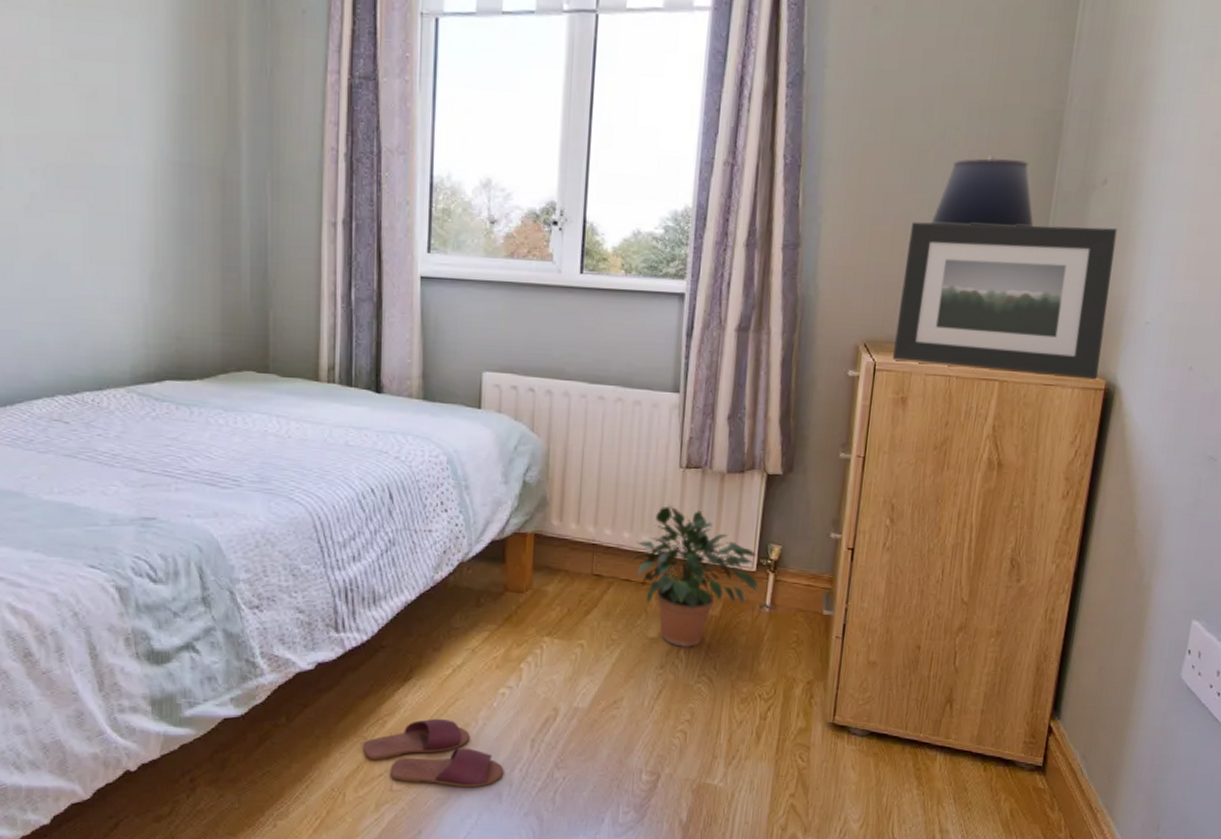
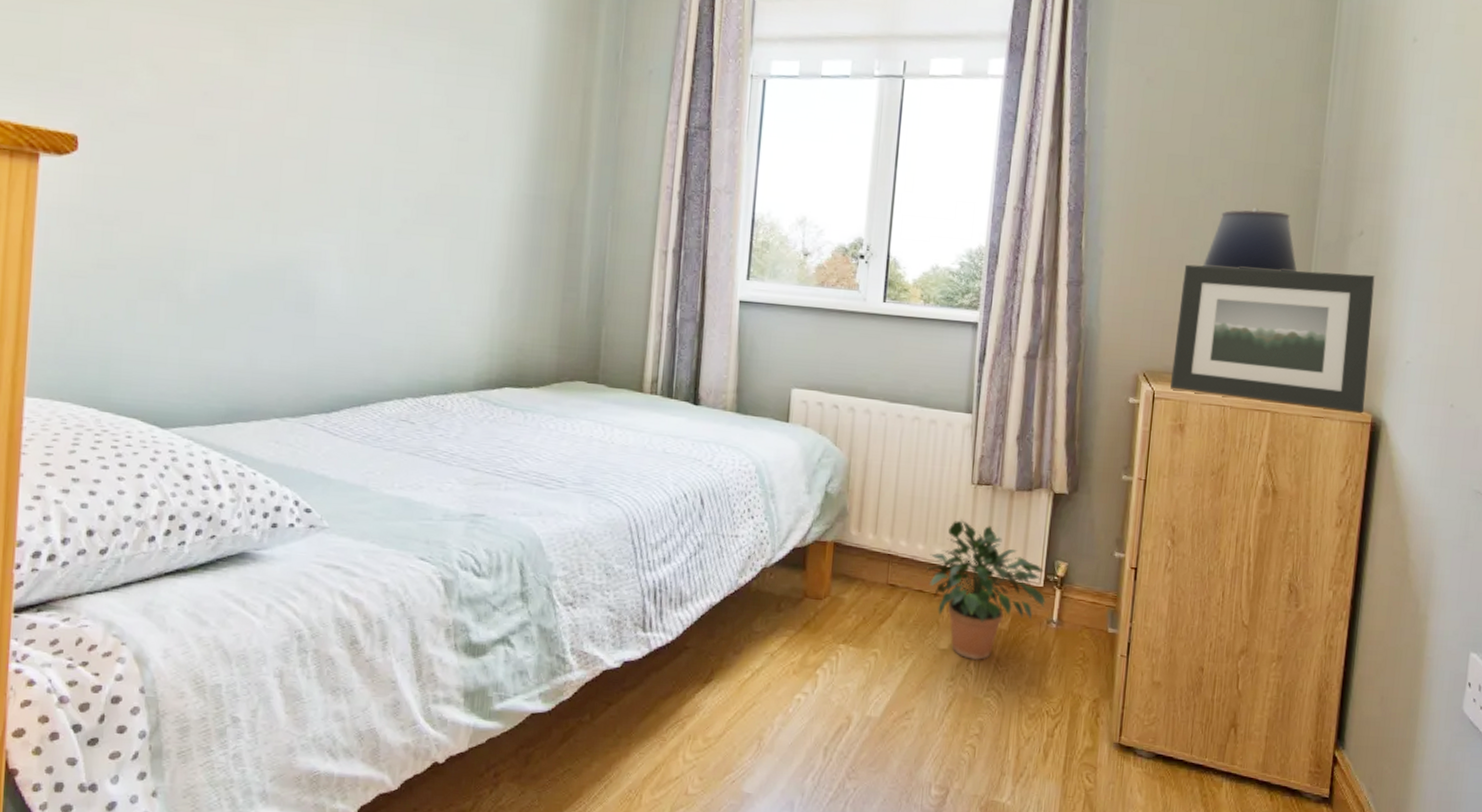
slippers: present [362,718,504,788] -> none [661,722,797,795]

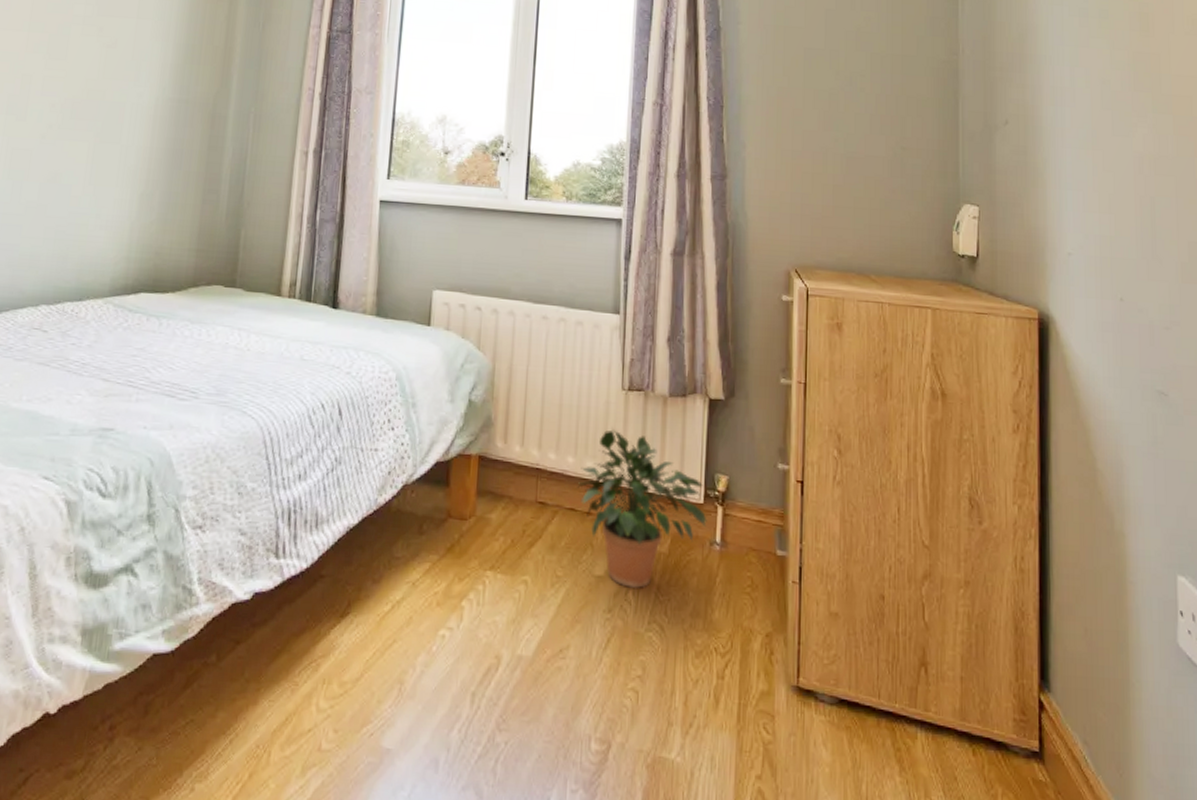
picture frame: present [1170,264,1375,414] -> none [824,156,1030,309]
table lamp: present [1202,207,1297,272] -> none [847,99,945,163]

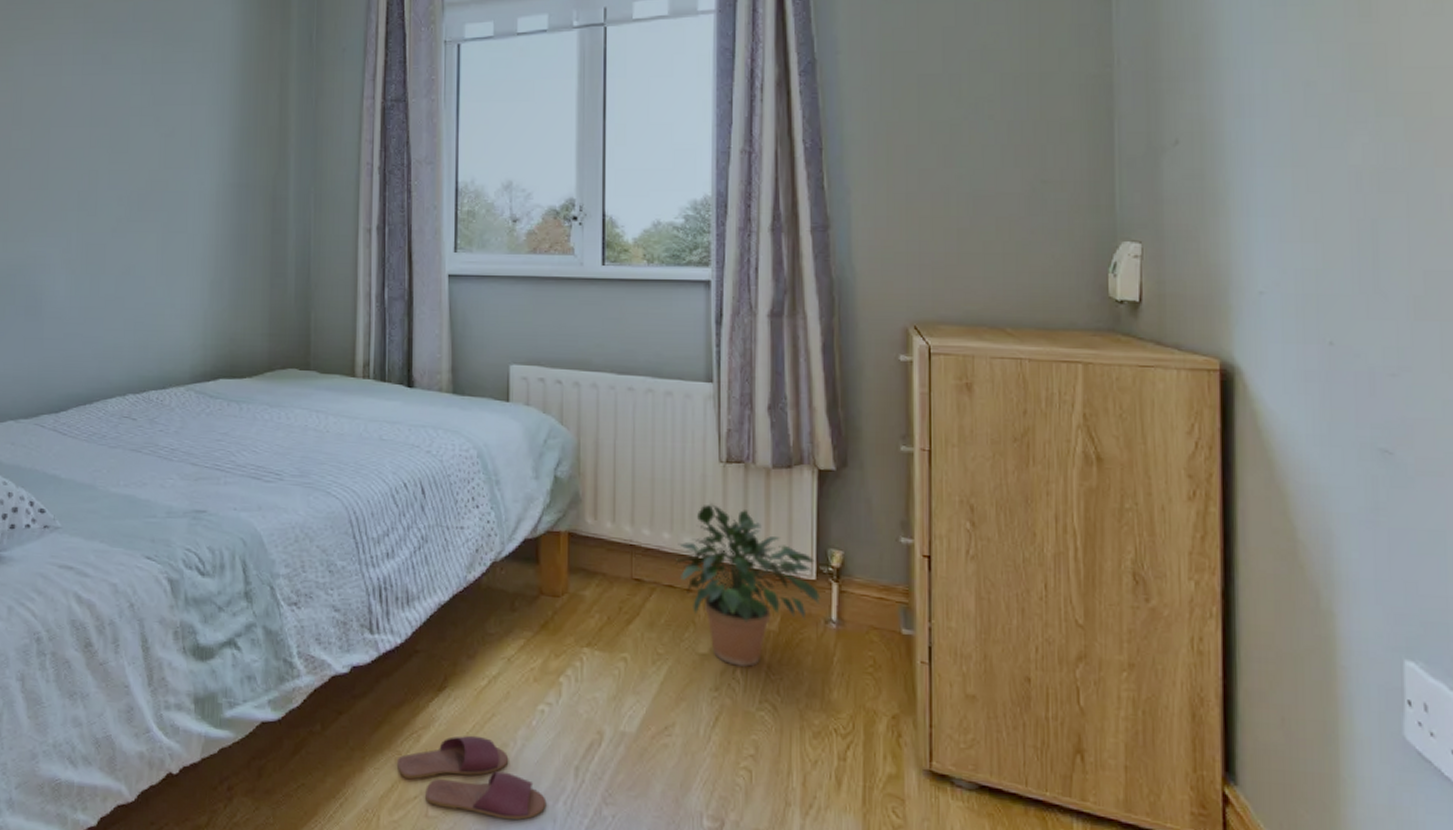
slippers: none [292,663,442,751] -> present [396,735,547,820]

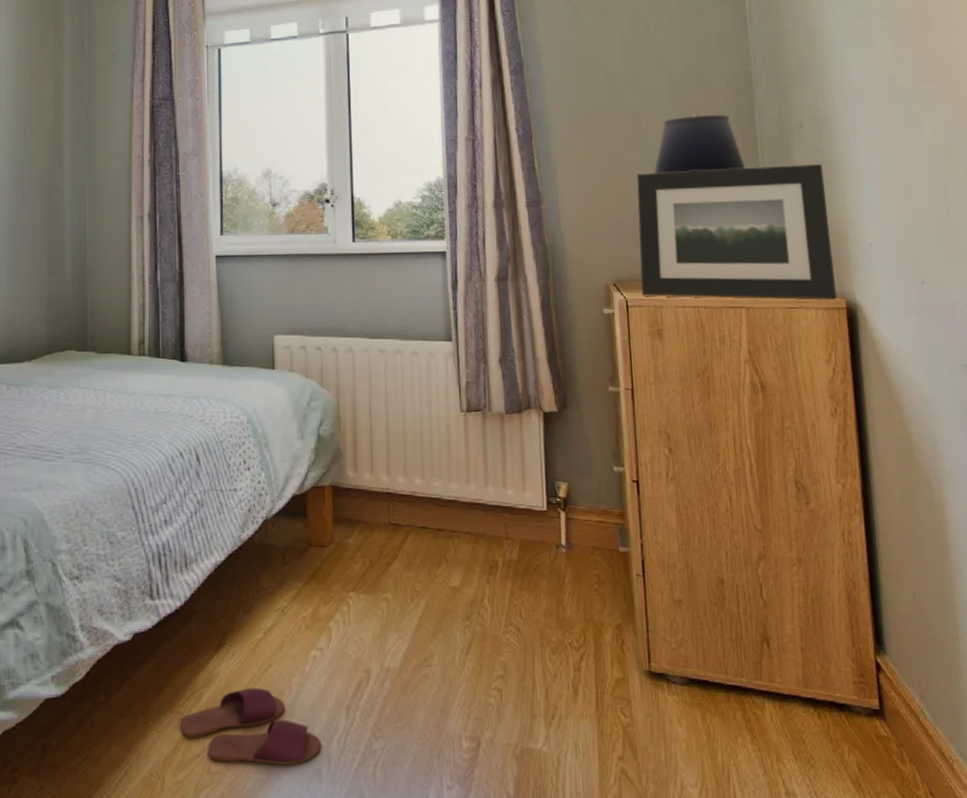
potted plant: present [675,502,821,668] -> none [427,448,552,596]
picture frame: none [949,191,1209,359] -> present [636,164,837,300]
table lamp: none [974,125,1097,198] -> present [654,113,746,174]

